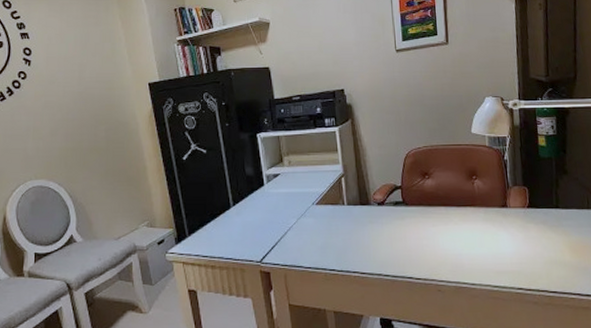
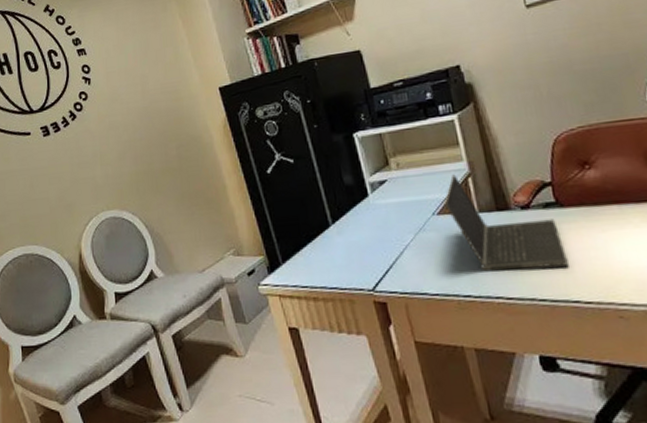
laptop computer: none [321,174,407,252] -> present [443,174,569,272]

